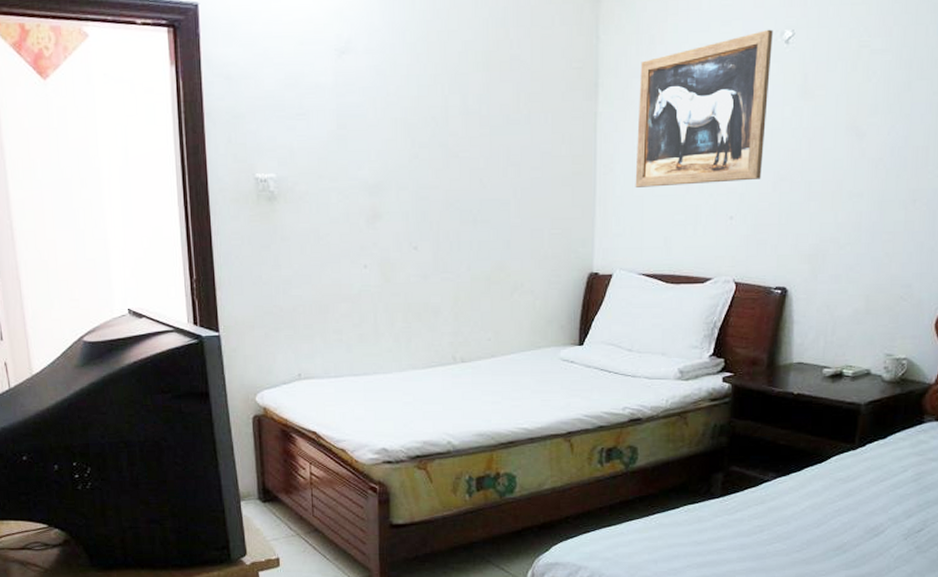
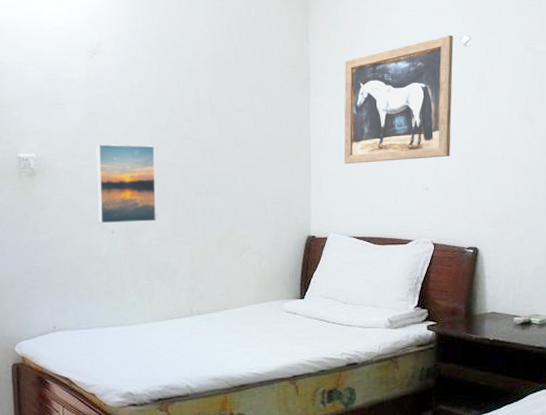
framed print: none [345,162,415,257] -> present [96,144,156,224]

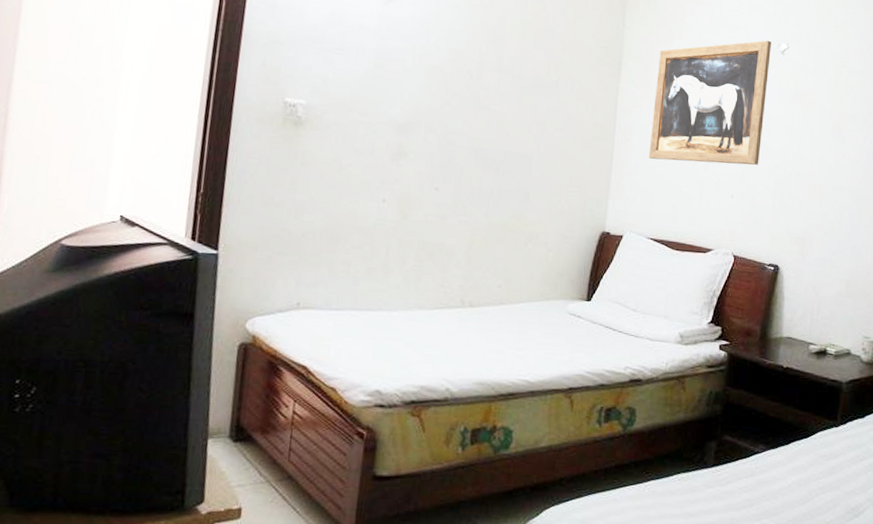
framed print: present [96,144,156,224] -> none [369,99,444,195]

